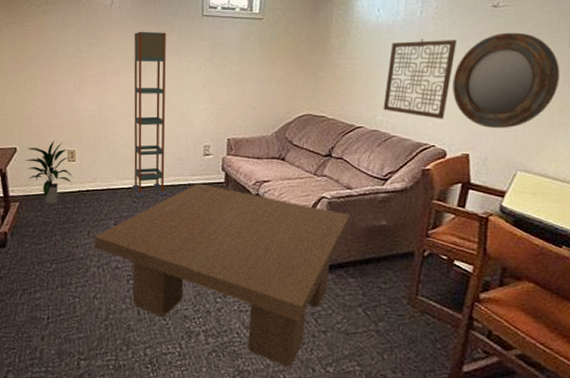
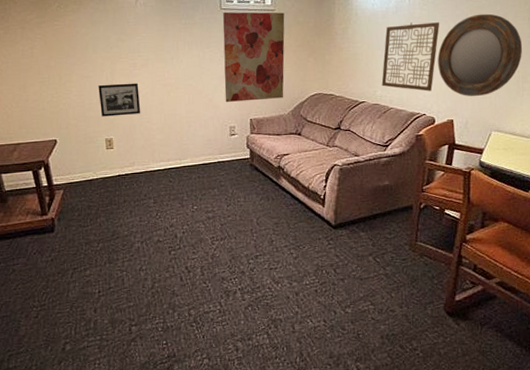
indoor plant: present [25,141,73,203] -> none [66,131,112,189]
picture frame: none [64,91,108,127] -> present [98,83,141,117]
coffee table: present [94,183,350,368] -> none [136,160,359,313]
shelving unit: present [132,31,167,197] -> none [160,25,199,177]
wall art: none [201,19,274,118] -> present [222,11,285,102]

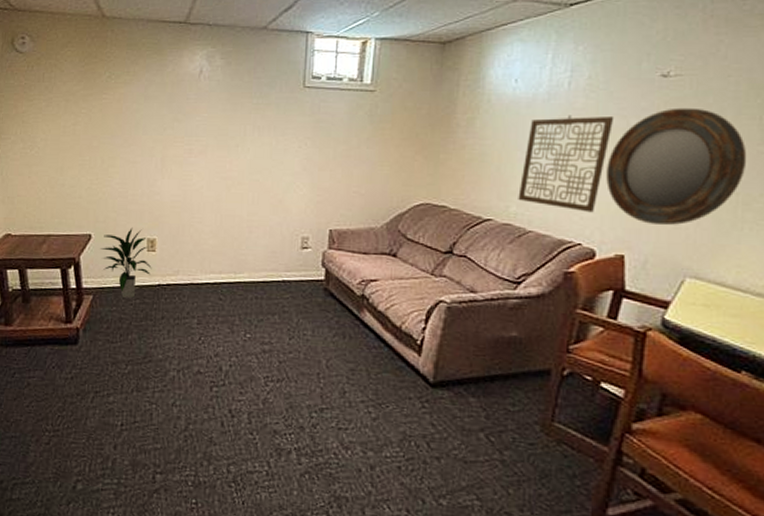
indoor plant: none [66,131,112,189] -> present [100,227,152,298]
picture frame: present [98,83,141,117] -> none [144,172,193,213]
wall art: present [222,11,285,102] -> none [299,90,388,207]

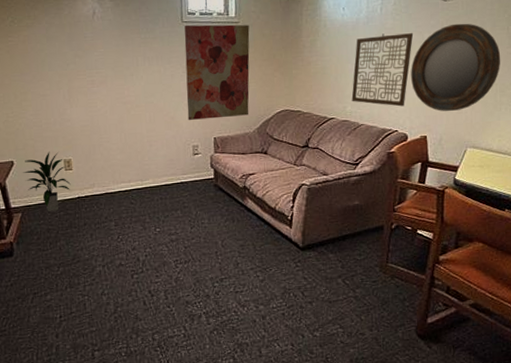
wall art: none [299,90,388,207] -> present [184,24,250,120]

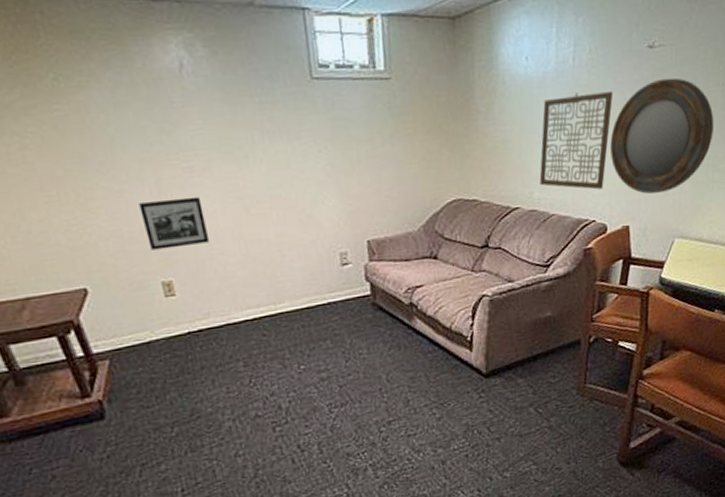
indoor plant: present [23,152,71,211] -> none [104,272,176,355]
picture frame: none [55,101,100,137] -> present [139,196,210,250]
wall art: present [184,24,250,120] -> none [315,81,412,218]

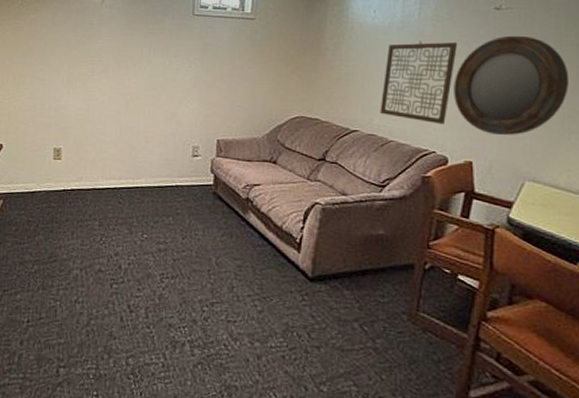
picture frame: present [139,196,210,250] -> none [52,89,96,125]

